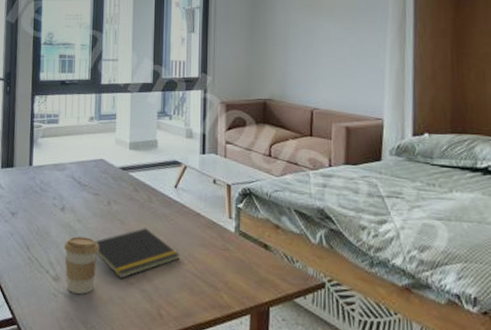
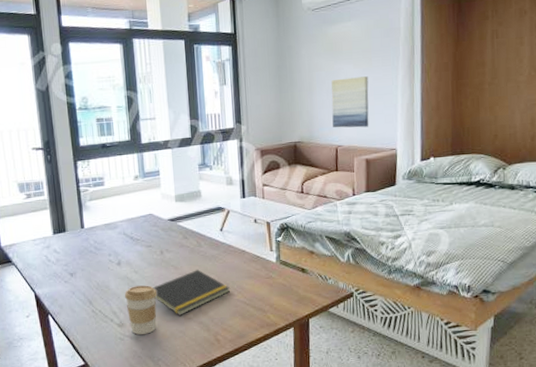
wall art: none [308,36,352,91] -> present [331,76,369,128]

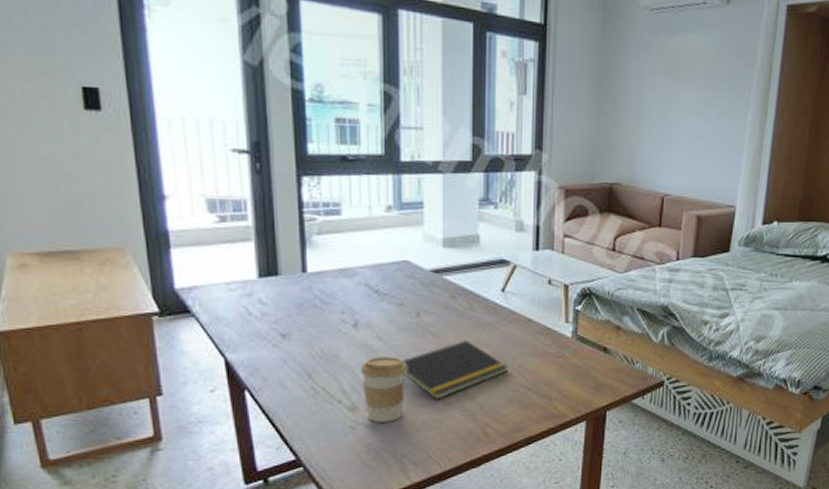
wall art: present [331,76,369,128] -> none [661,107,711,175]

